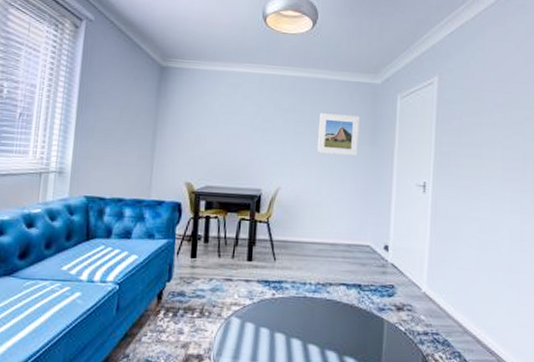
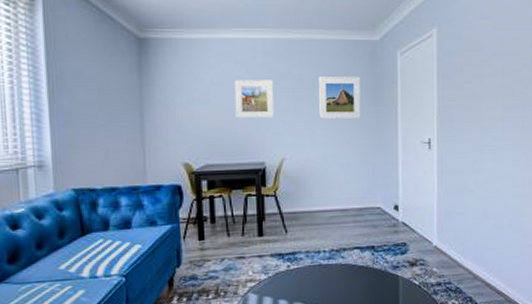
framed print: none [238,110,277,149] -> present [234,80,275,119]

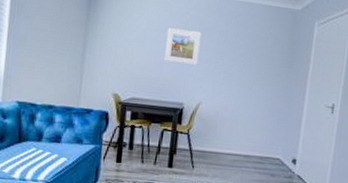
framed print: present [318,76,361,120] -> none [237,35,279,78]

